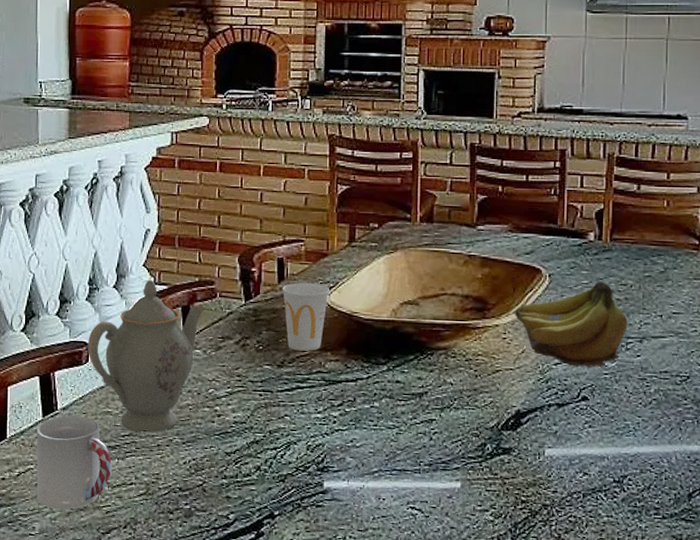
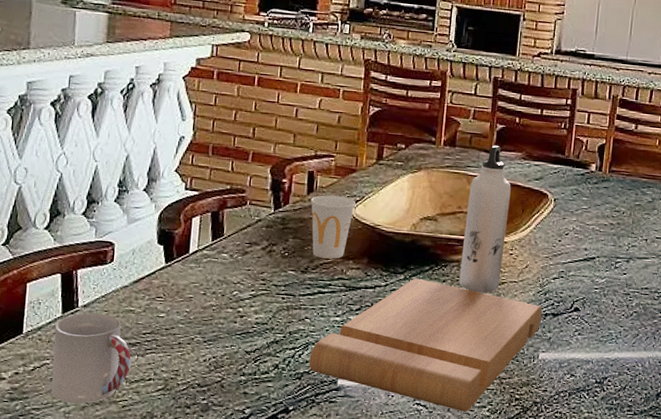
teapot: present [87,279,206,433] -> none [113,185,236,332]
cutting board: none [292,369,546,516] -> present [309,278,543,412]
water bottle: none [448,218,499,383] -> present [459,145,511,293]
fruit: present [514,281,628,367] -> none [521,207,618,283]

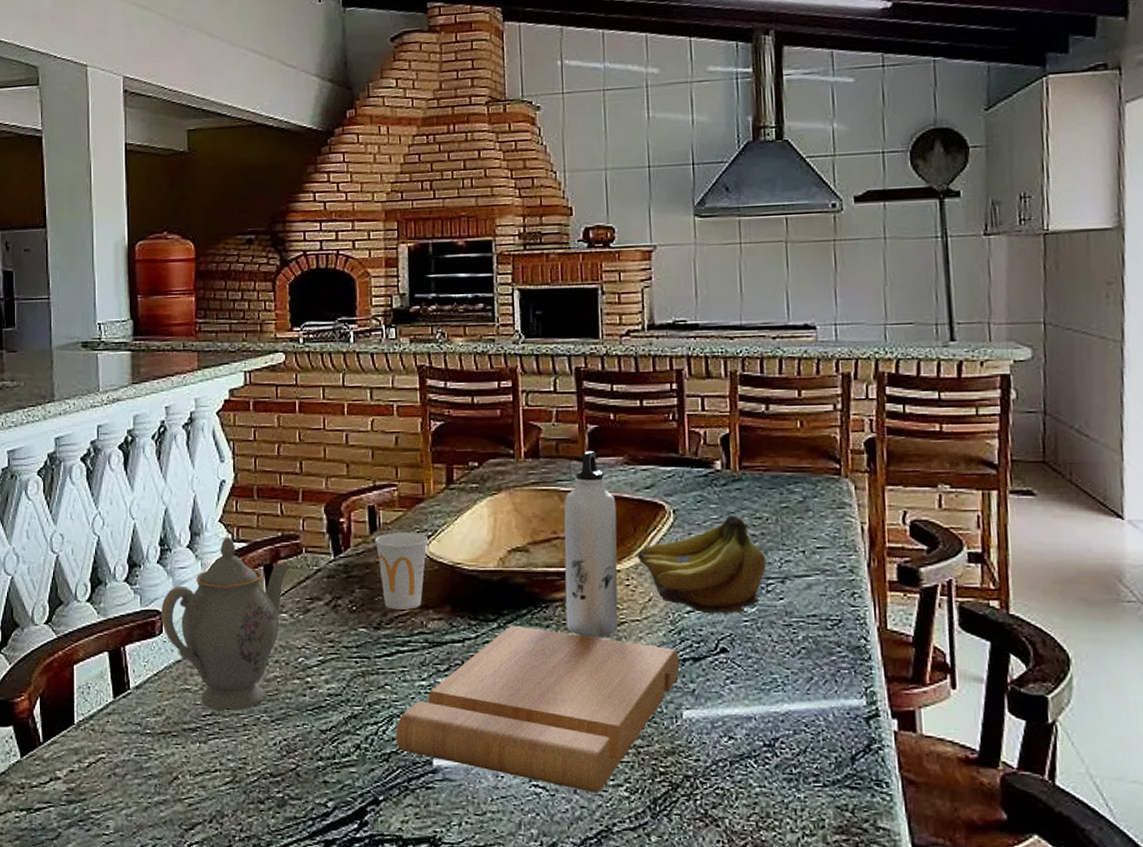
cup: present [51,313,131,404] -> none [107,695,193,805]
teapot: none [113,185,236,332] -> present [160,536,291,711]
fruit: none [521,207,618,283] -> present [636,515,767,614]

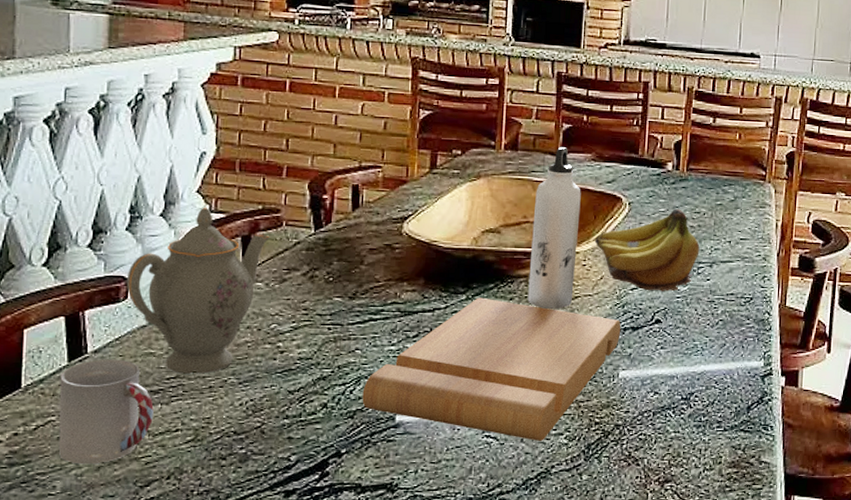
cup: none [107,695,193,805] -> present [58,359,154,464]
cup: present [374,532,428,610] -> none [356,210,408,282]

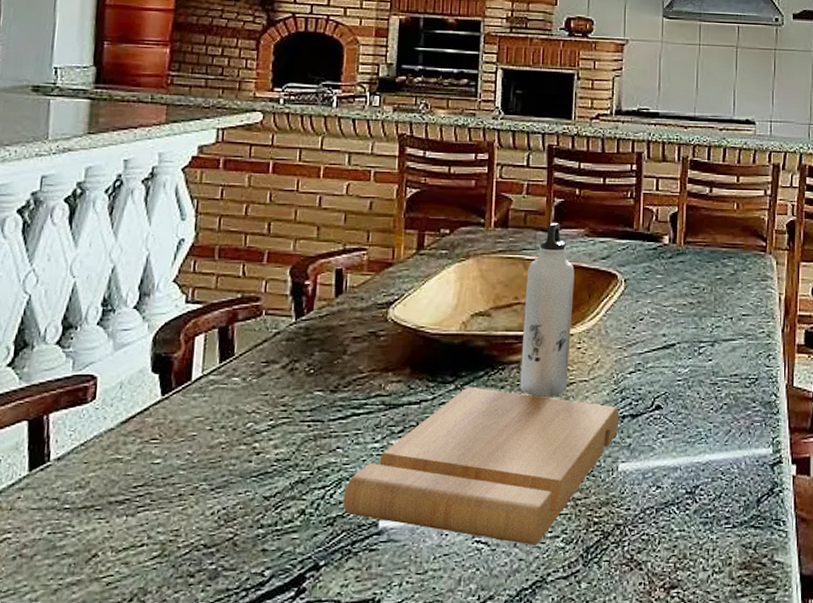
cup: present [58,359,154,464] -> none [13,466,118,588]
teapot: present [126,207,270,374] -> none [95,297,249,481]
fruit: present [594,209,700,292] -> none [589,285,700,374]

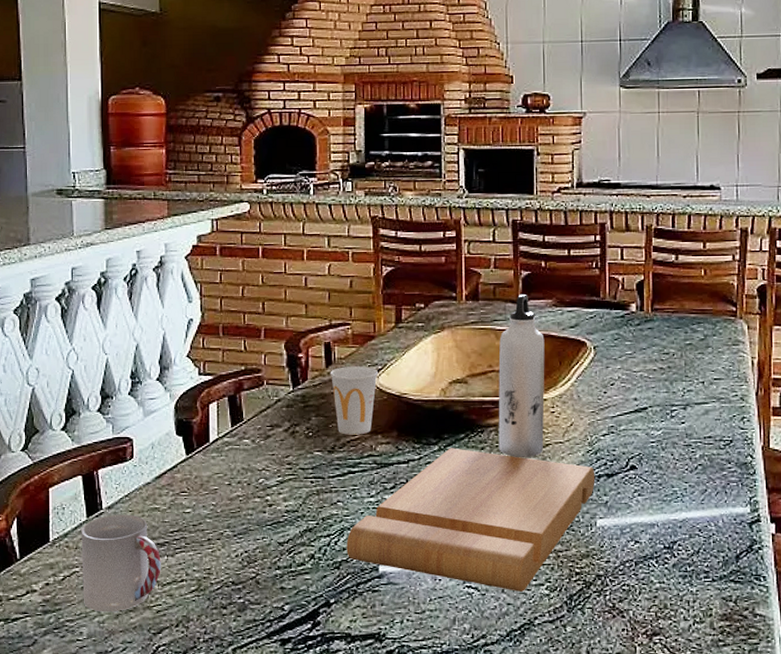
cup: none [13,466,118,588] -> present [81,514,161,612]
cup: none [339,296,393,372] -> present [330,366,378,435]

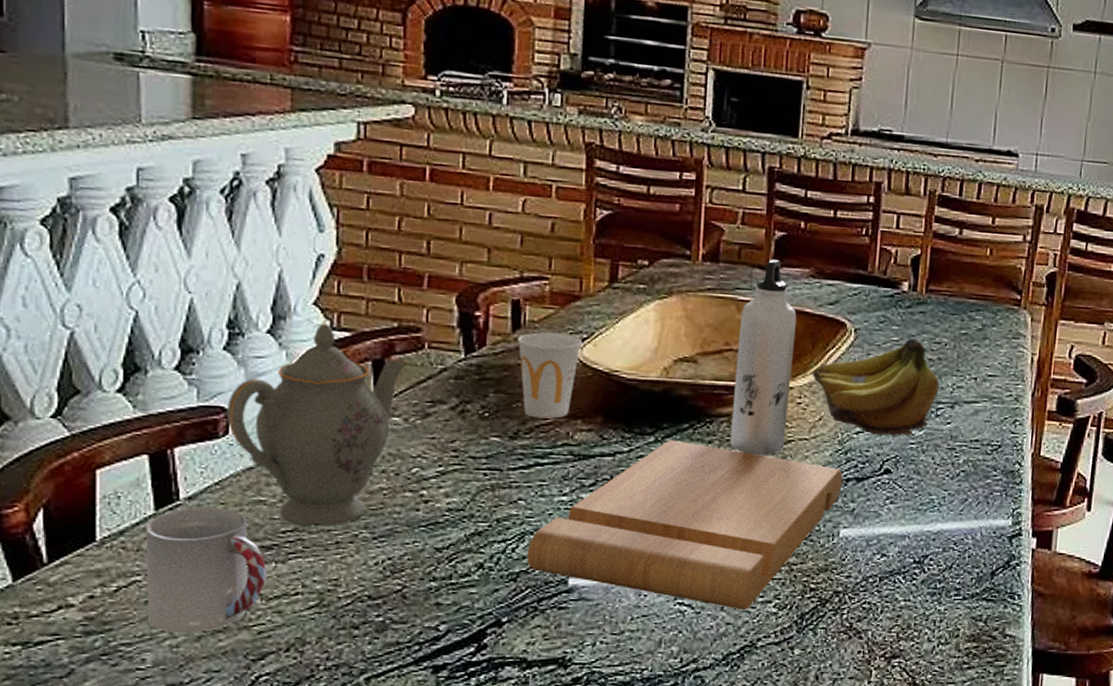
teapot: none [131,370,253,527] -> present [226,323,409,527]
fruit: none [561,351,672,436] -> present [812,338,940,436]

